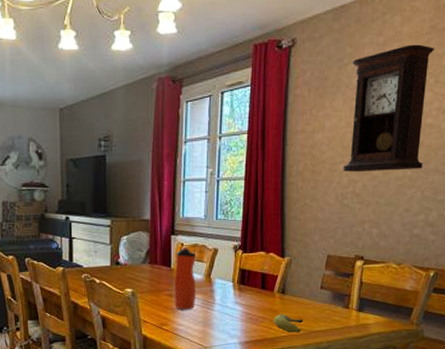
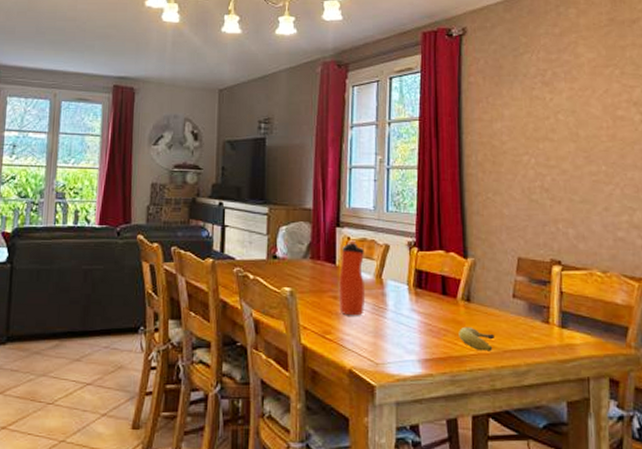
pendulum clock: present [342,44,434,172] -> none [527,36,619,165]

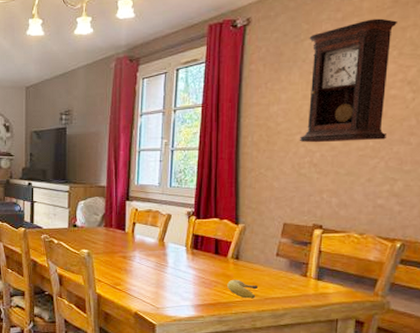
water bottle: present [338,240,366,316] -> none [127,211,150,272]
pendulum clock: none [527,36,619,165] -> present [299,18,397,143]

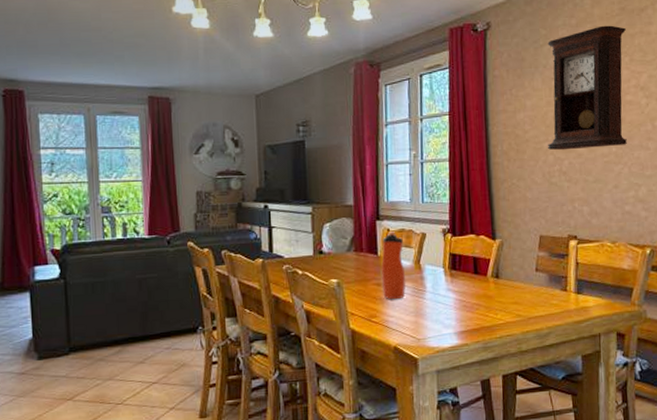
water bottle: none [127,211,150,272] -> present [380,231,406,300]
fruit: present [227,279,259,299] -> none [489,299,521,320]

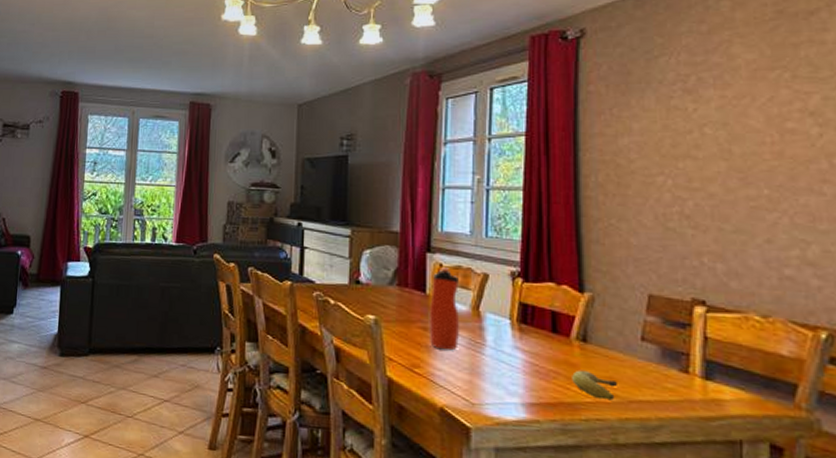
fruit: none [489,299,521,320] -> present [572,370,619,401]
pendulum clock: present [547,25,627,151] -> none [662,32,787,188]

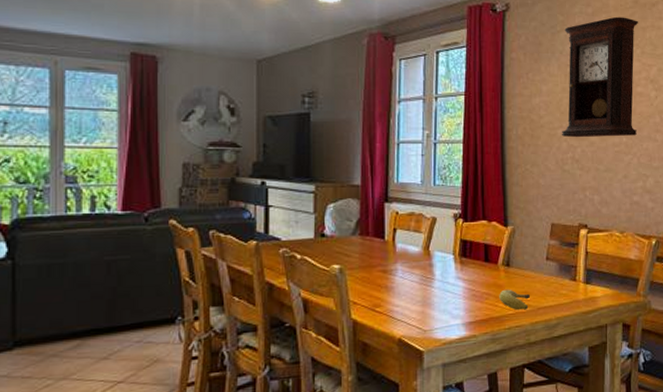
water bottle: present [428,267,460,351] -> none [387,215,414,288]
pendulum clock: none [662,32,787,188] -> present [561,16,638,138]

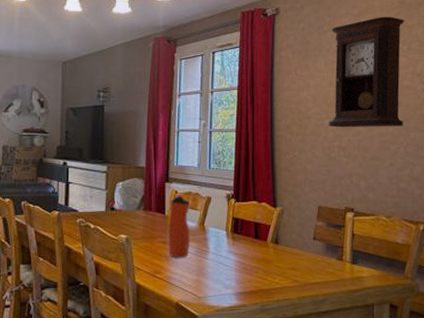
water bottle: none [387,215,414,288] -> present [167,194,191,258]
fruit: present [499,289,531,311] -> none [268,264,298,285]

